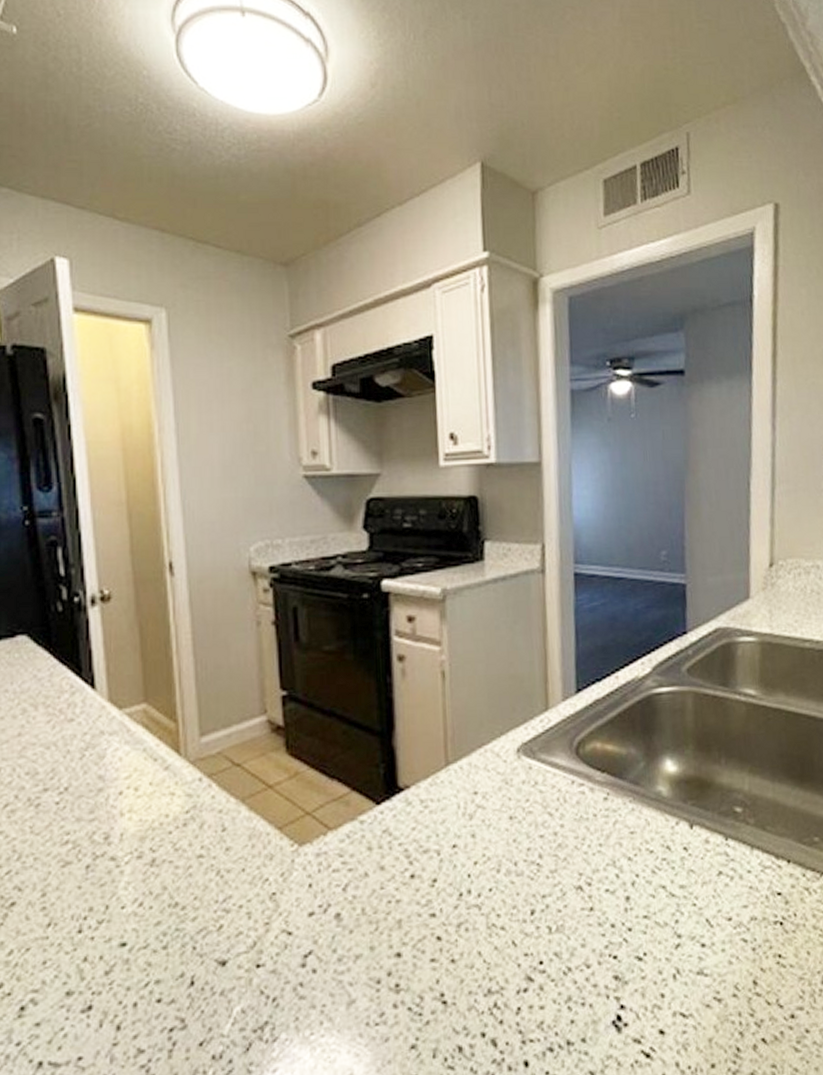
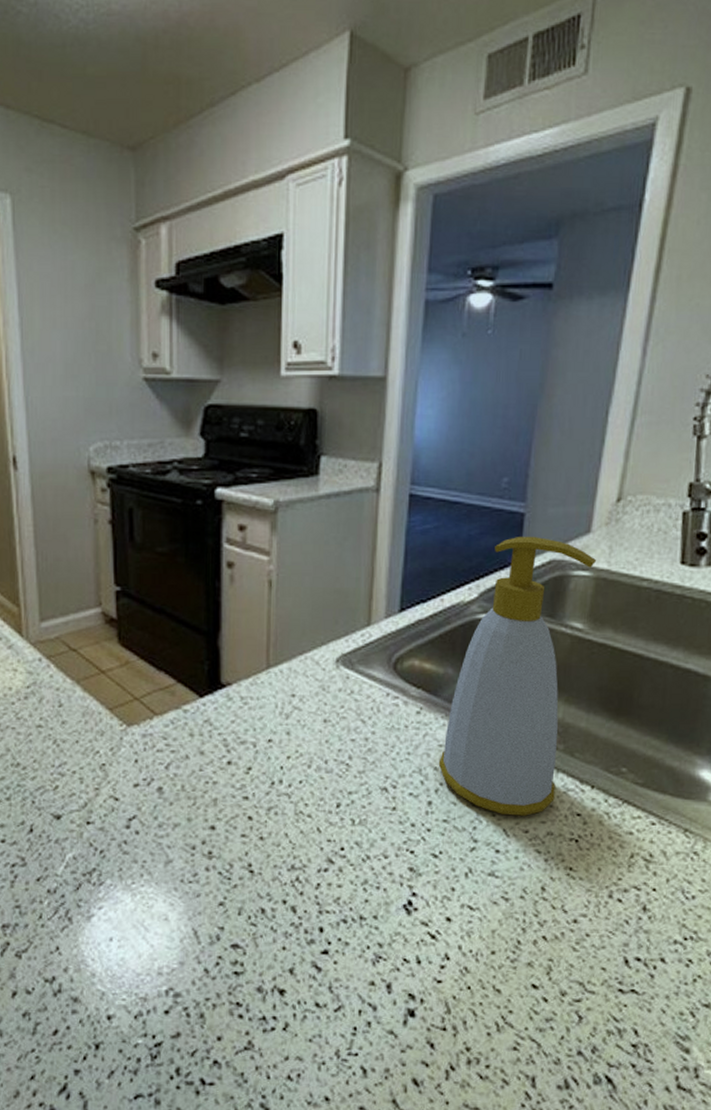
soap bottle: none [631,605,760,903] -> present [438,536,597,816]

